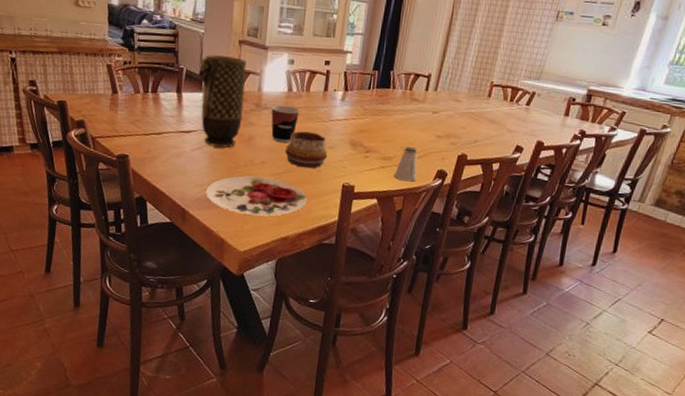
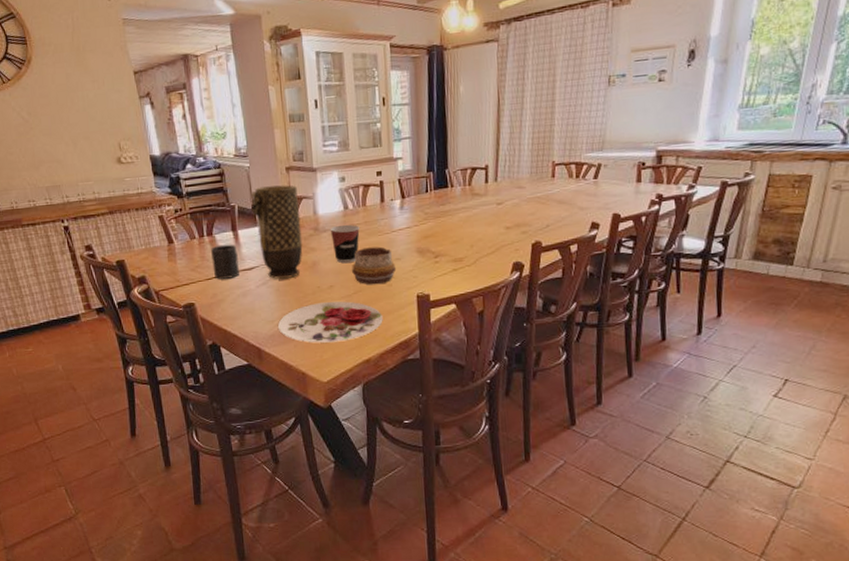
mug: none [152,103,179,138] -> present [210,244,239,279]
saltshaker: present [394,146,418,182] -> none [469,243,494,280]

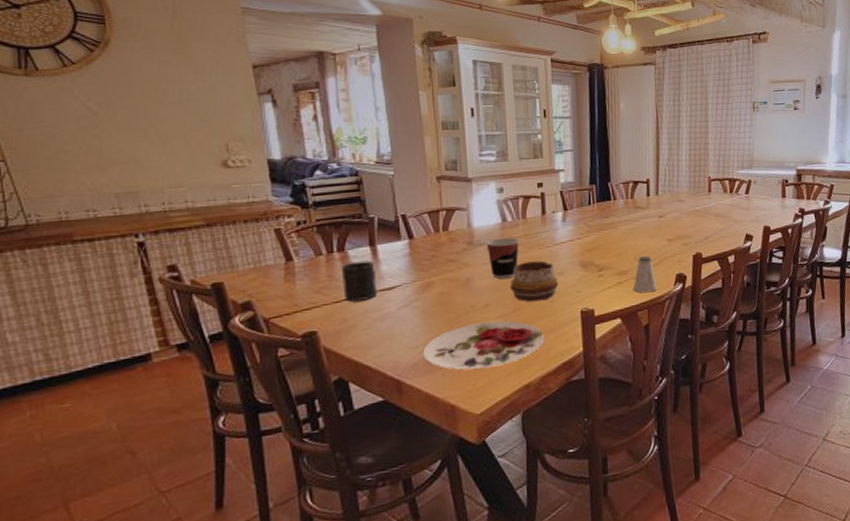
vase: present [251,185,303,279] -> none [394,195,455,299]
saltshaker: none [469,243,494,280] -> present [633,255,658,293]

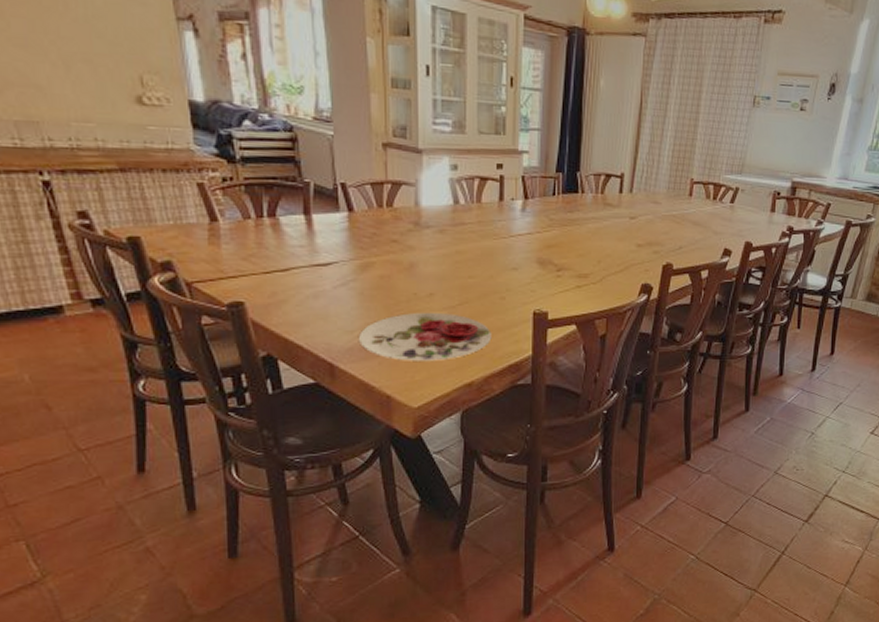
mug: present [340,260,377,302] -> none [271,230,310,274]
cup: present [486,237,519,280] -> none [434,221,471,269]
decorative bowl: present [510,260,559,302] -> none [458,252,512,297]
saltshaker: present [633,255,658,293] -> none [593,259,620,301]

